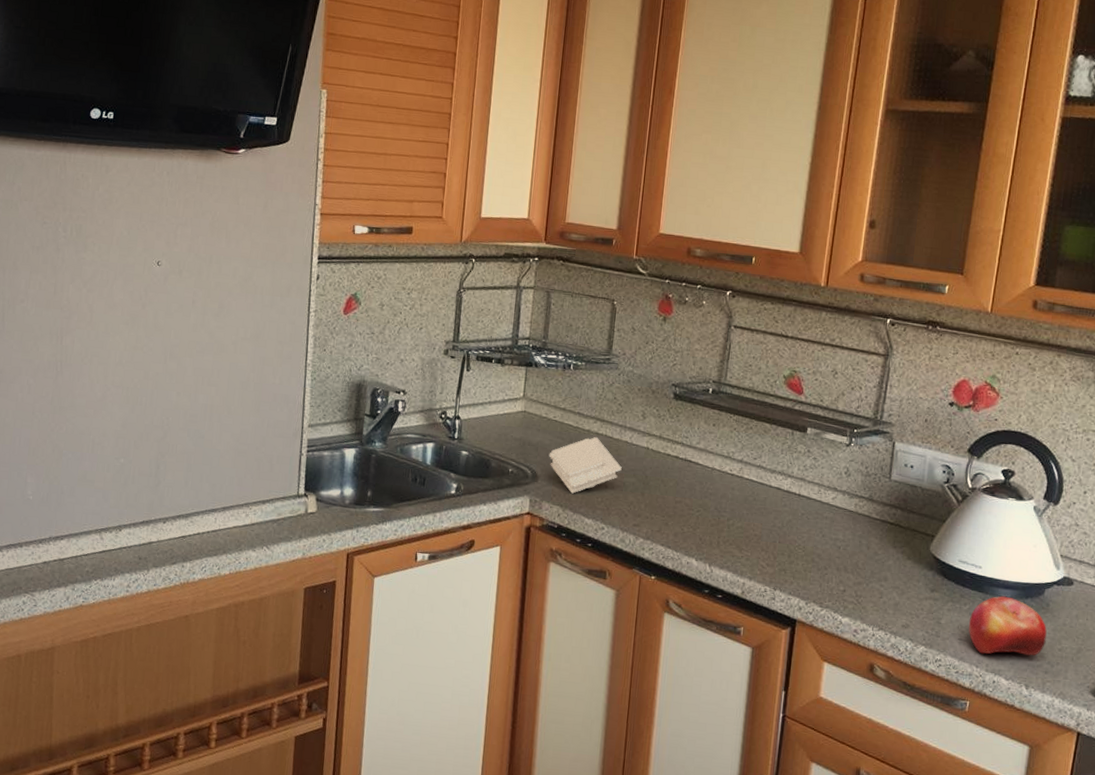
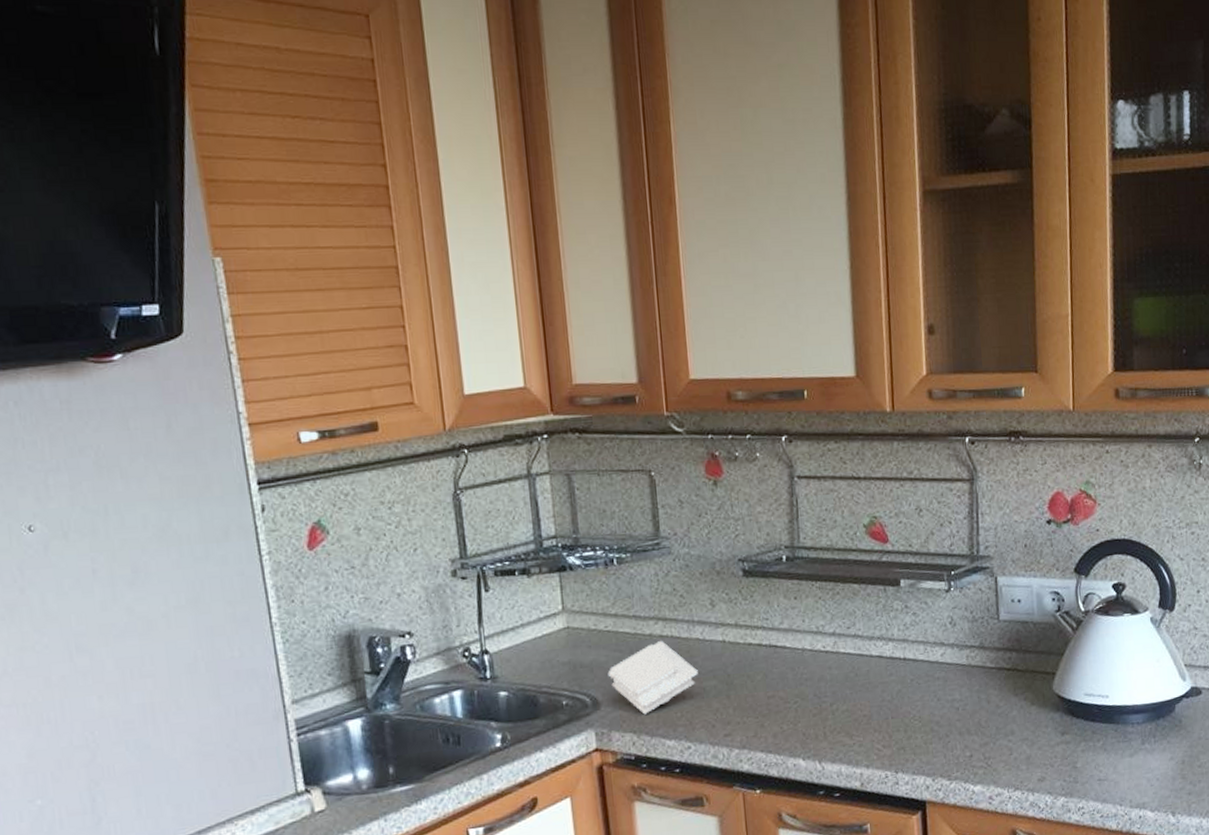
fruit: present [968,595,1047,656] -> none [1105,722,1185,791]

